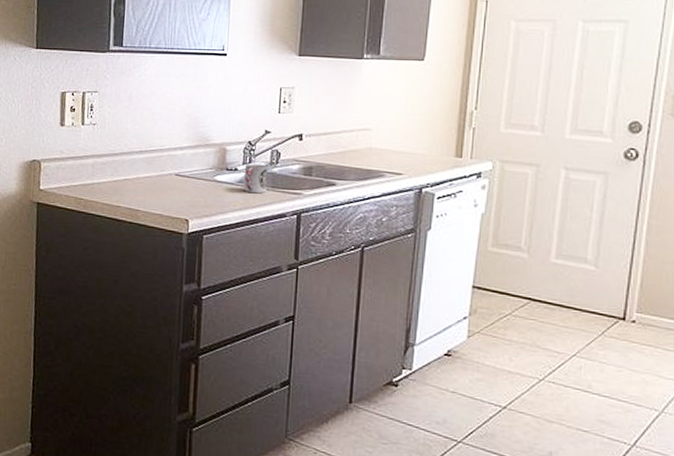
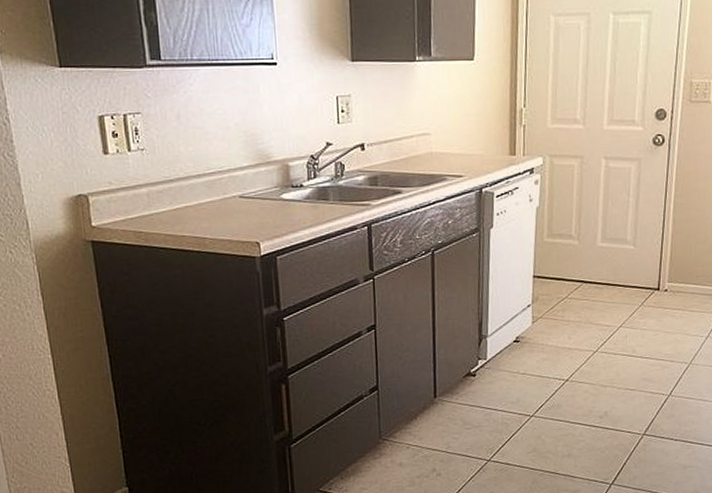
cup: present [244,163,267,193] -> none [311,178,335,208]

